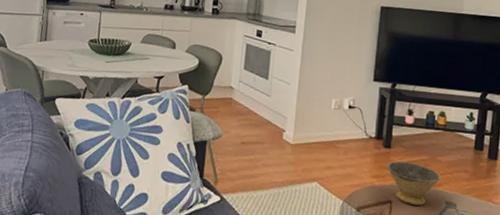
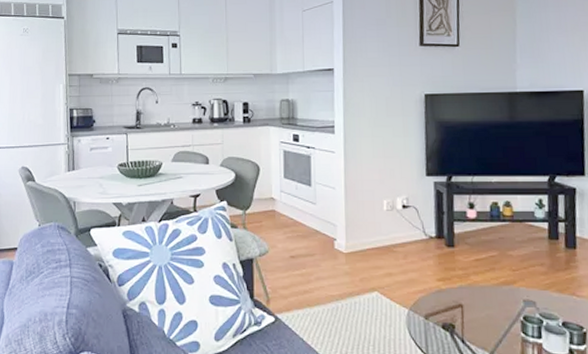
bowl: present [387,160,441,206] -> none [453,259,515,307]

